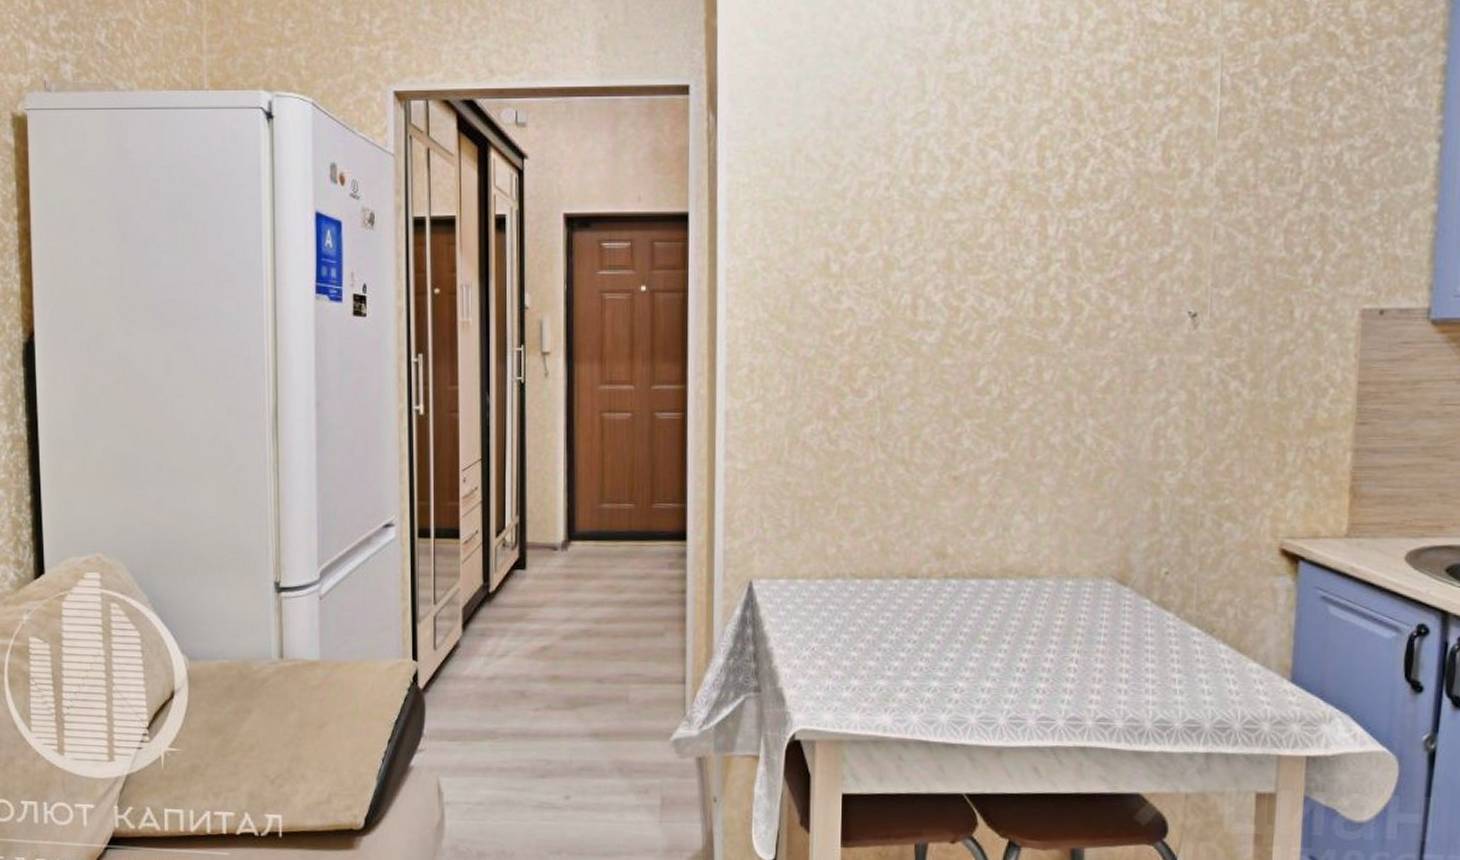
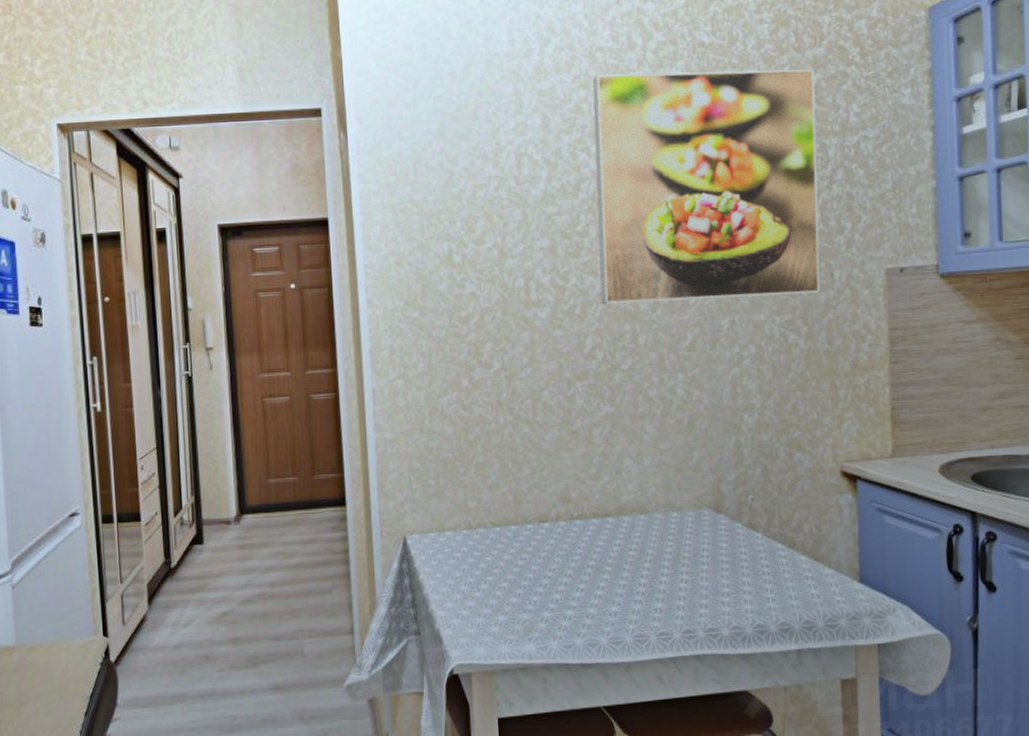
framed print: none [1002,57,1293,333] -> present [592,69,820,305]

